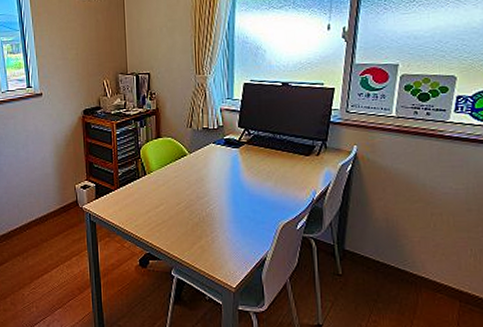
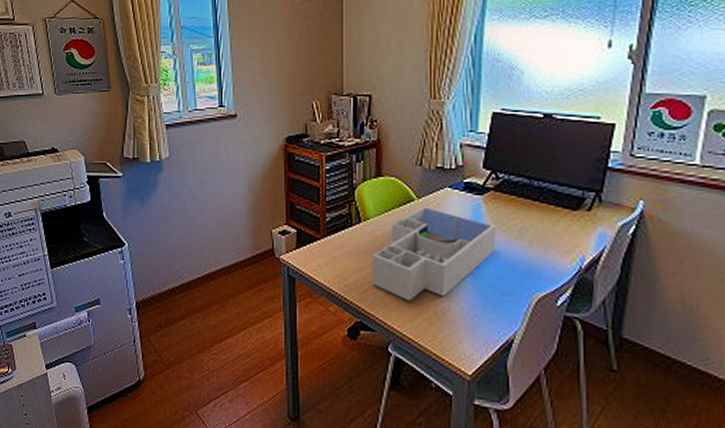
desk organizer: none [155,159,251,235] -> present [371,205,496,302]

